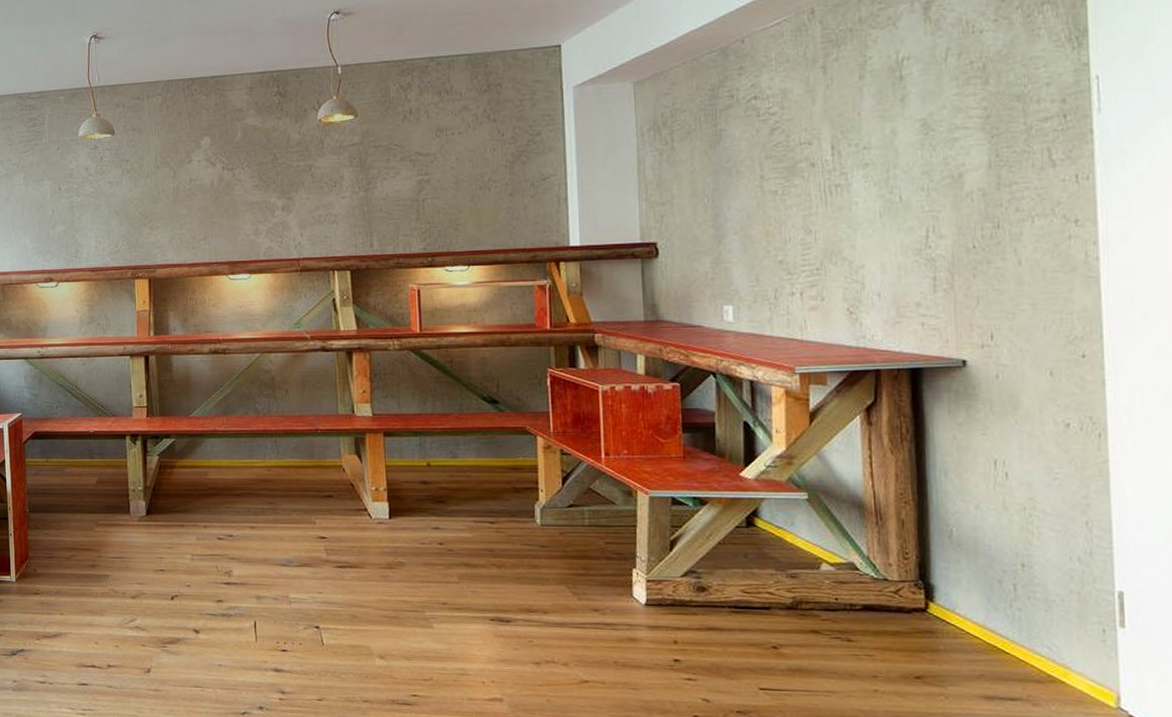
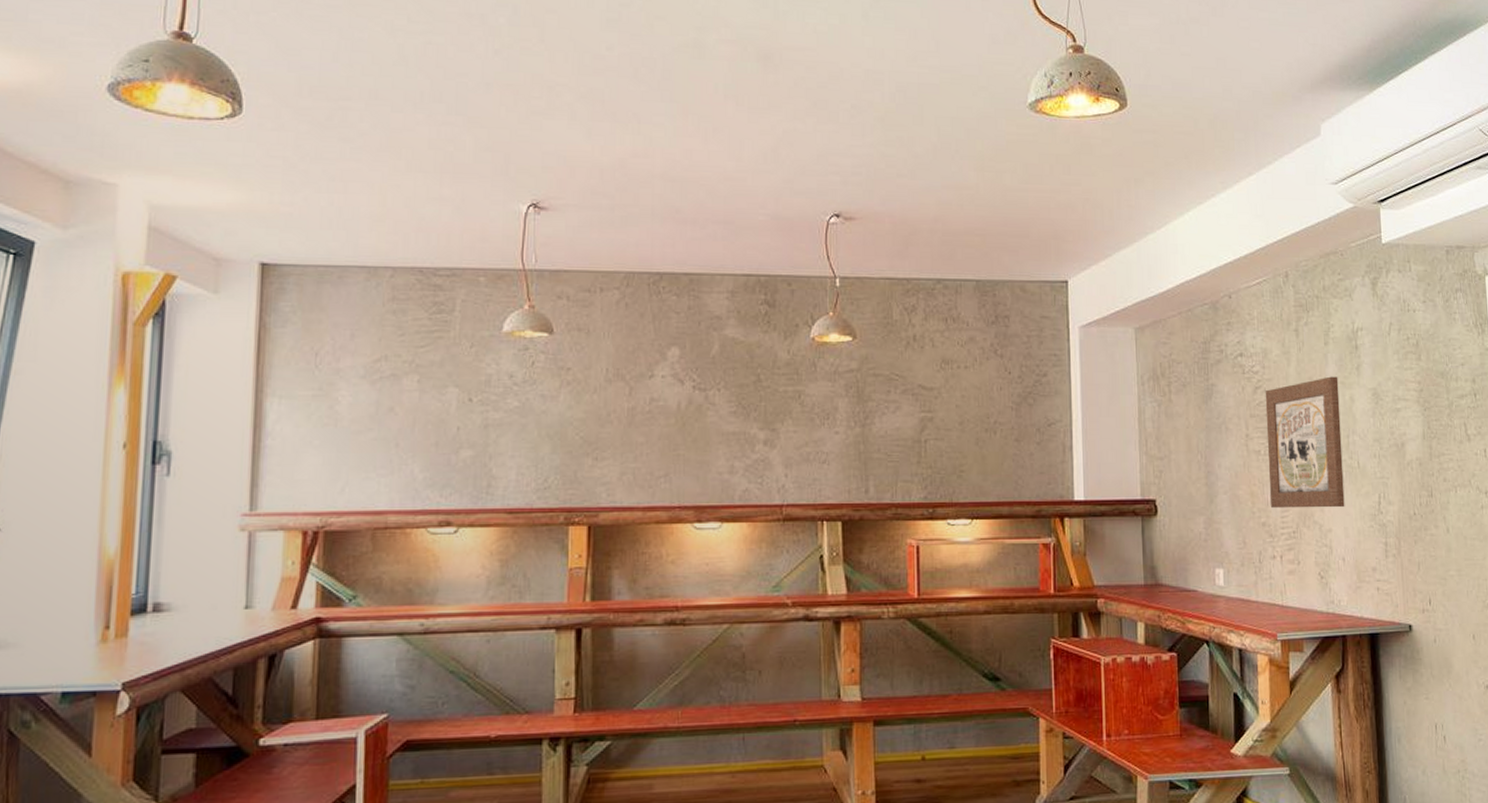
wall art: none [783,110,882,247] -> present [1265,376,1345,509]

